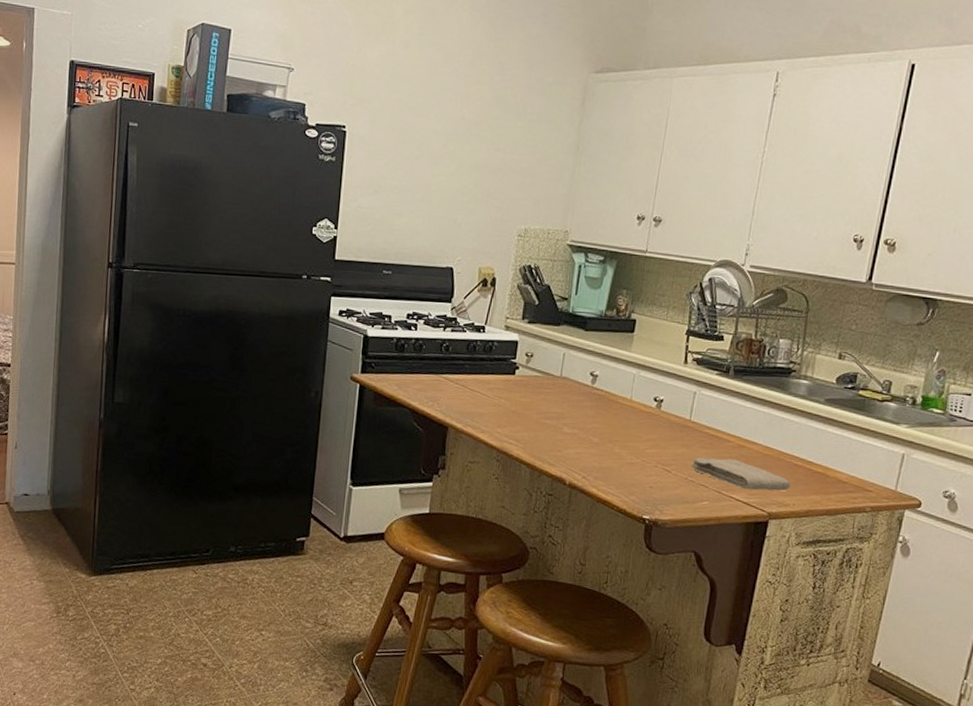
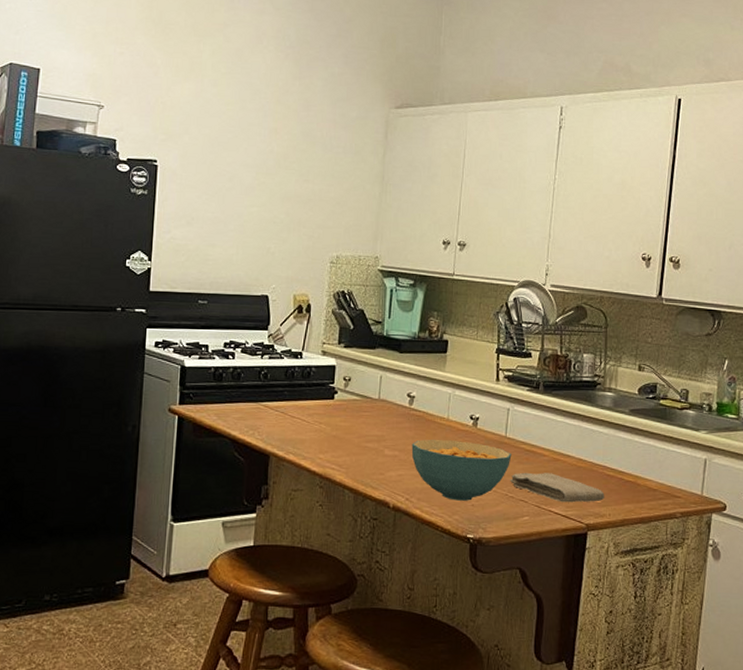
cereal bowl: none [591,419,695,483] -> present [411,439,512,501]

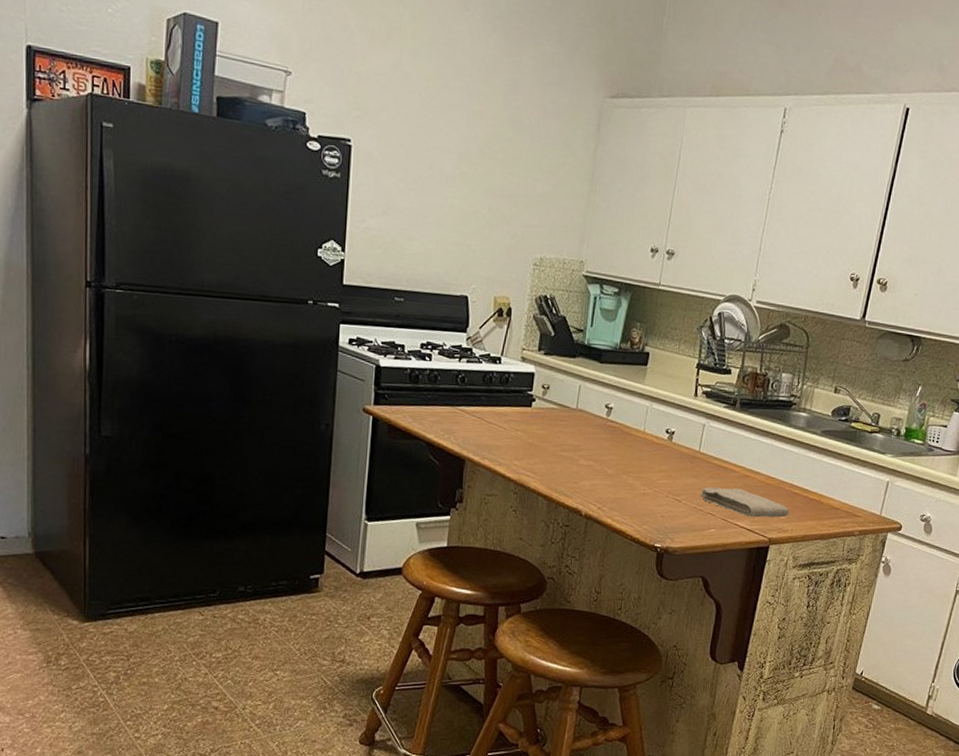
cereal bowl: present [411,439,512,501] -> none [606,451,704,512]

